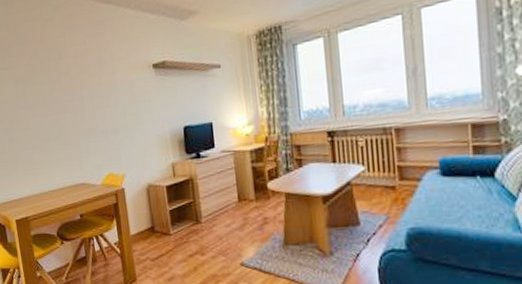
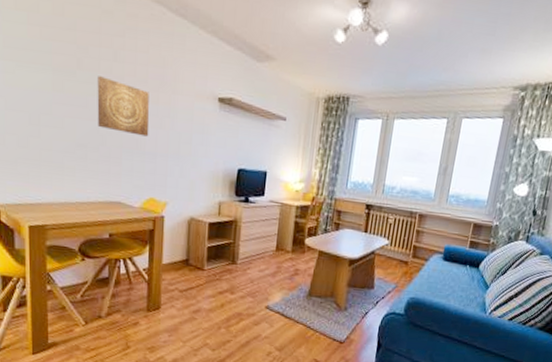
wall art: none [49,74,98,120] -> present [97,76,150,137]

